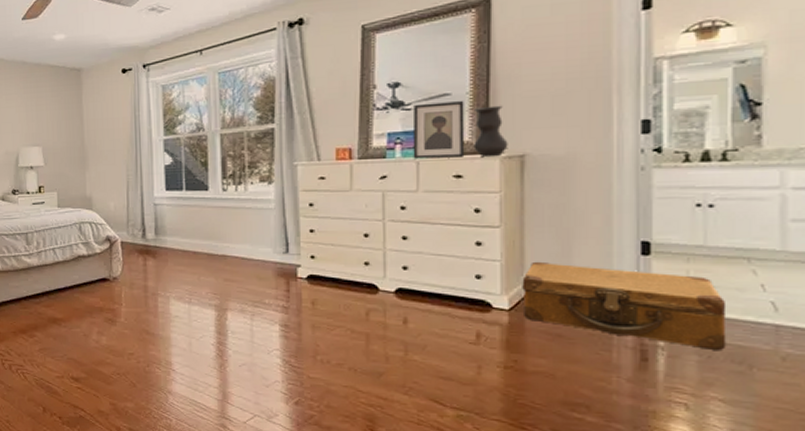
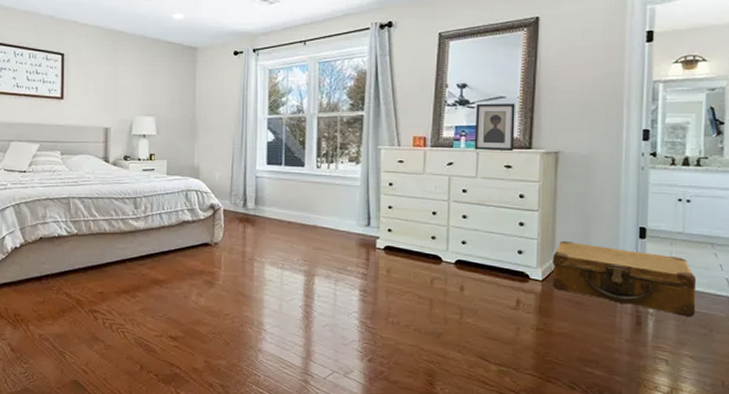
vase: present [473,105,508,158] -> none [521,109,547,152]

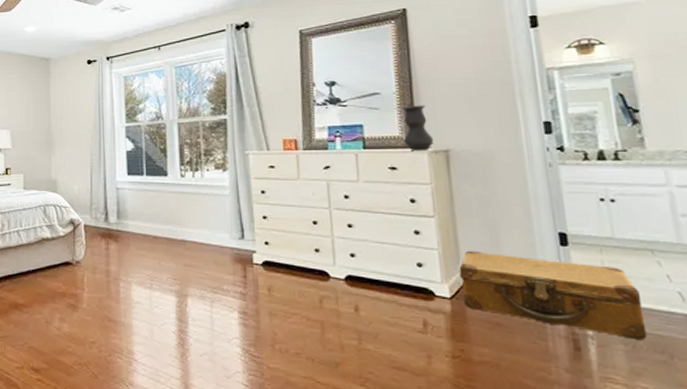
picture frame: present [474,103,515,152] -> none [349,99,397,152]
vase: none [521,109,547,152] -> present [400,105,434,152]

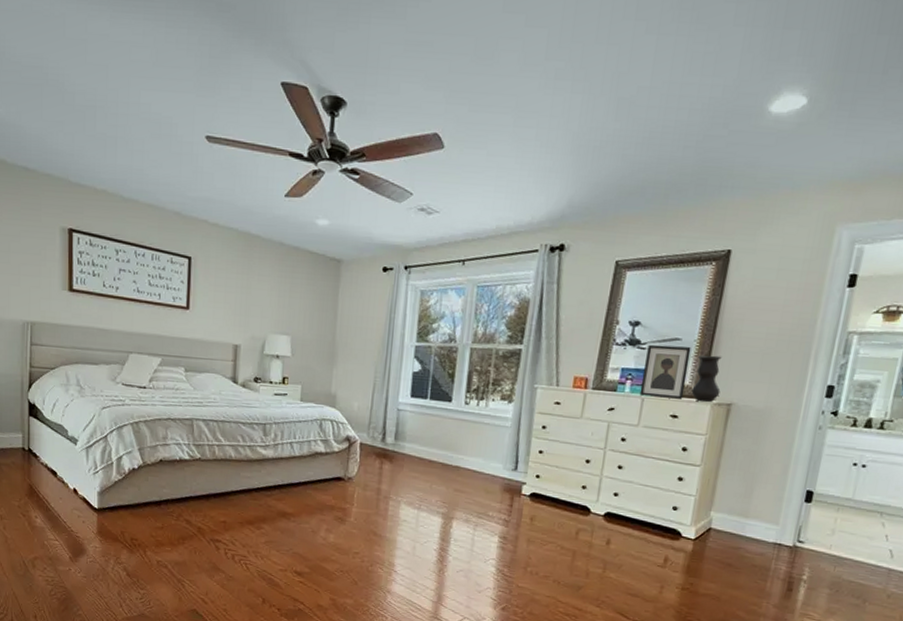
picture frame: none [349,99,397,152] -> present [639,344,691,401]
suitcase: present [459,250,648,339] -> none [705,499,858,586]

